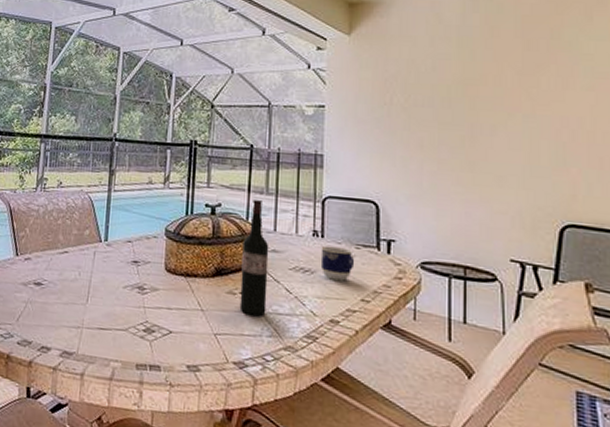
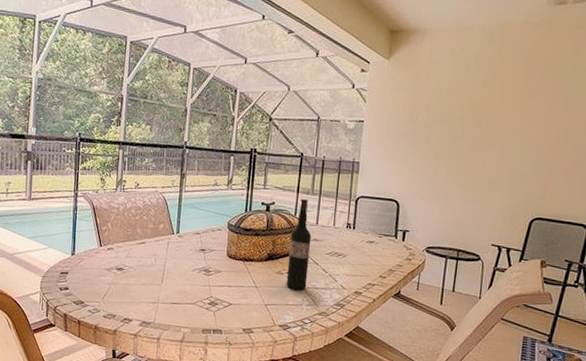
cup: present [320,245,355,281] -> none [350,235,377,262]

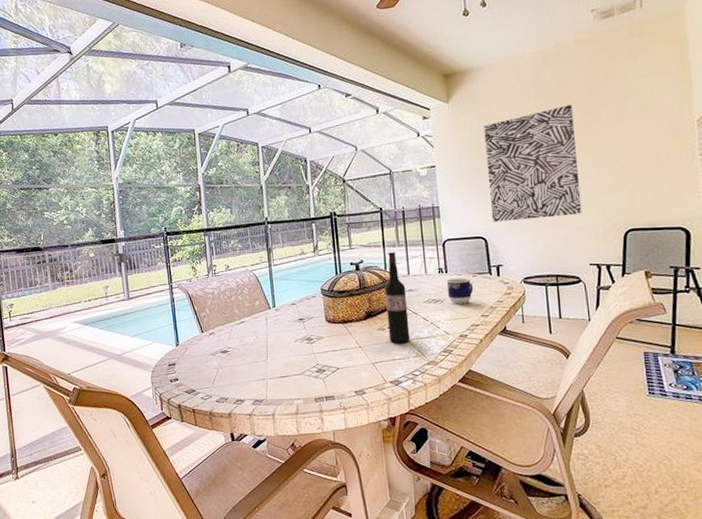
cup: none [350,235,377,262] -> present [446,277,474,305]
wall art: none [408,85,508,195] -> present [483,105,582,222]

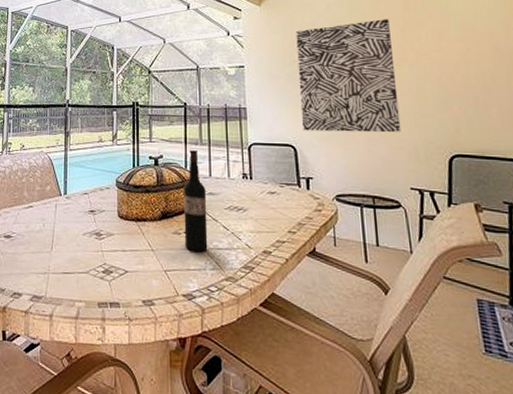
cup: present [446,277,474,305] -> none [250,186,280,216]

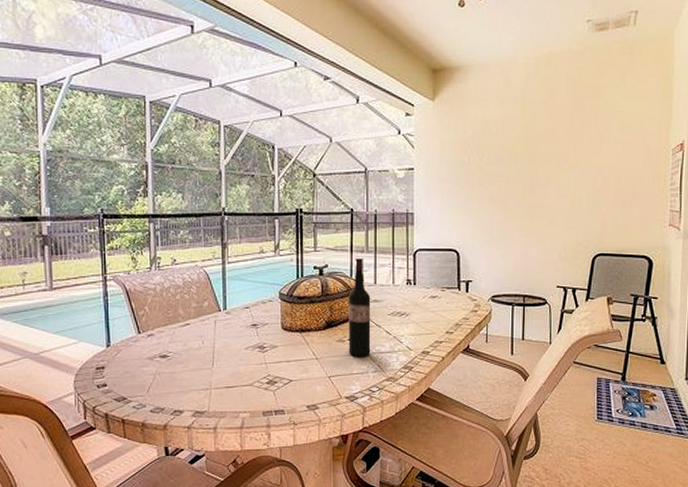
wall art: present [296,19,401,133] -> none [466,118,557,235]

